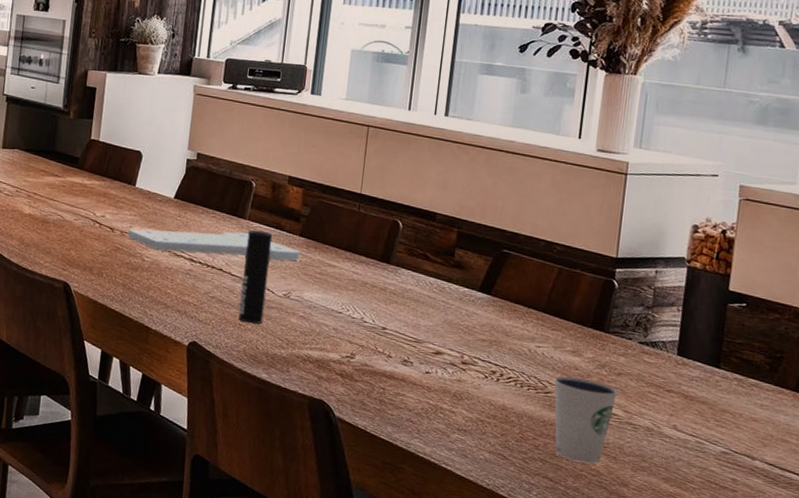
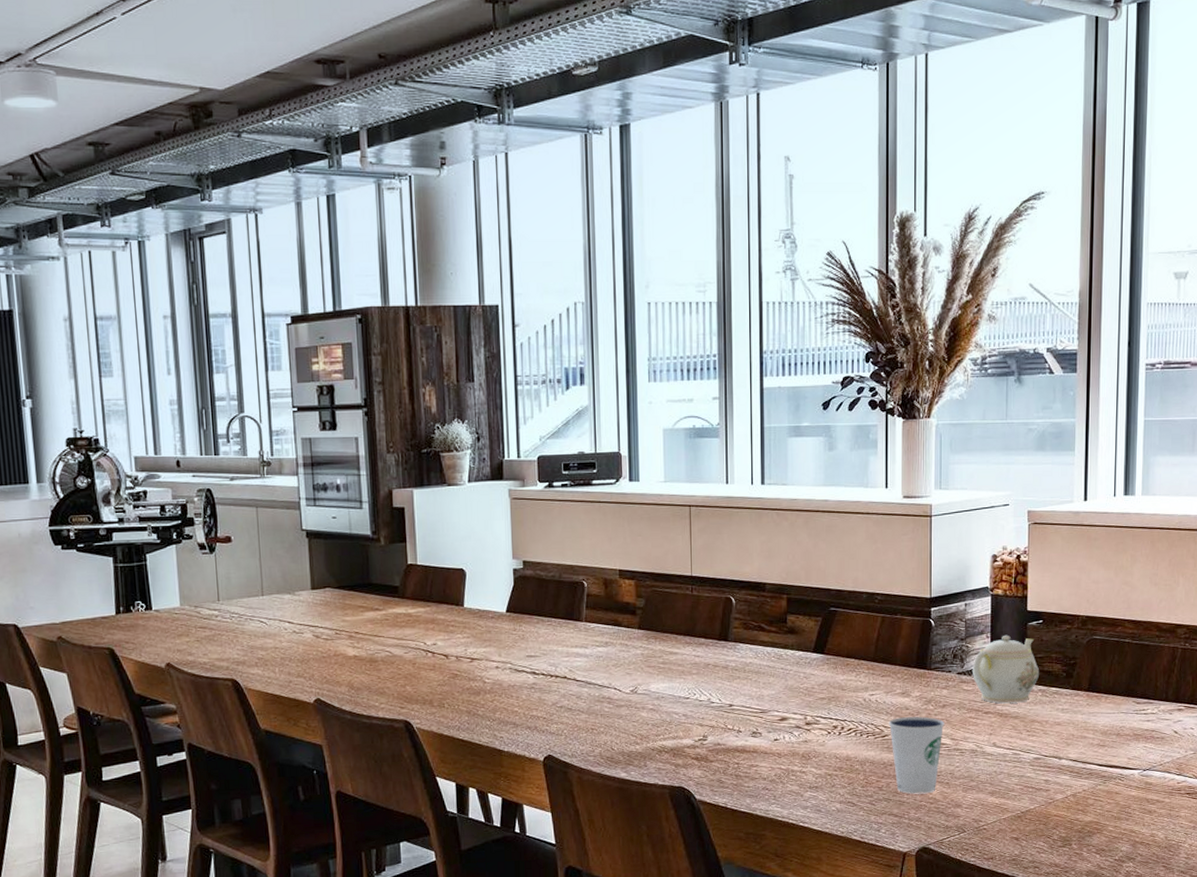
cutting board: present [128,228,301,261] -> none [464,636,642,670]
cup: present [238,229,273,324] -> none [586,630,614,726]
teapot: none [656,312,737,388] -> present [973,636,1039,704]

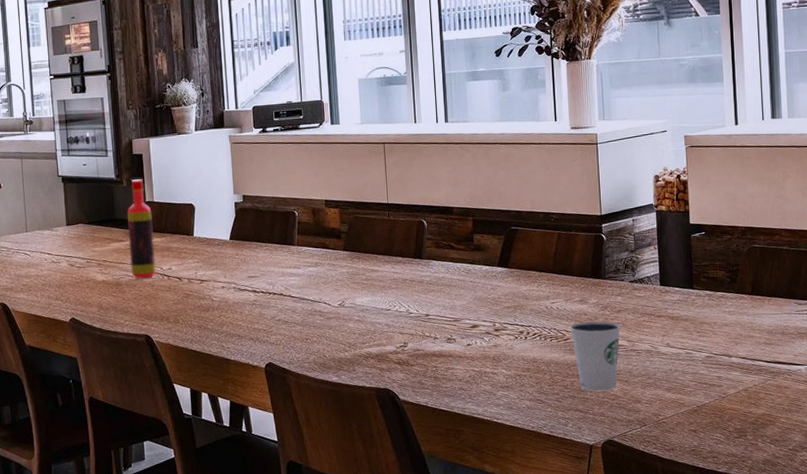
bottle: none [385,537,418,655] -> present [127,179,156,279]
teapot: present [973,636,1039,704] -> none [643,247,705,308]

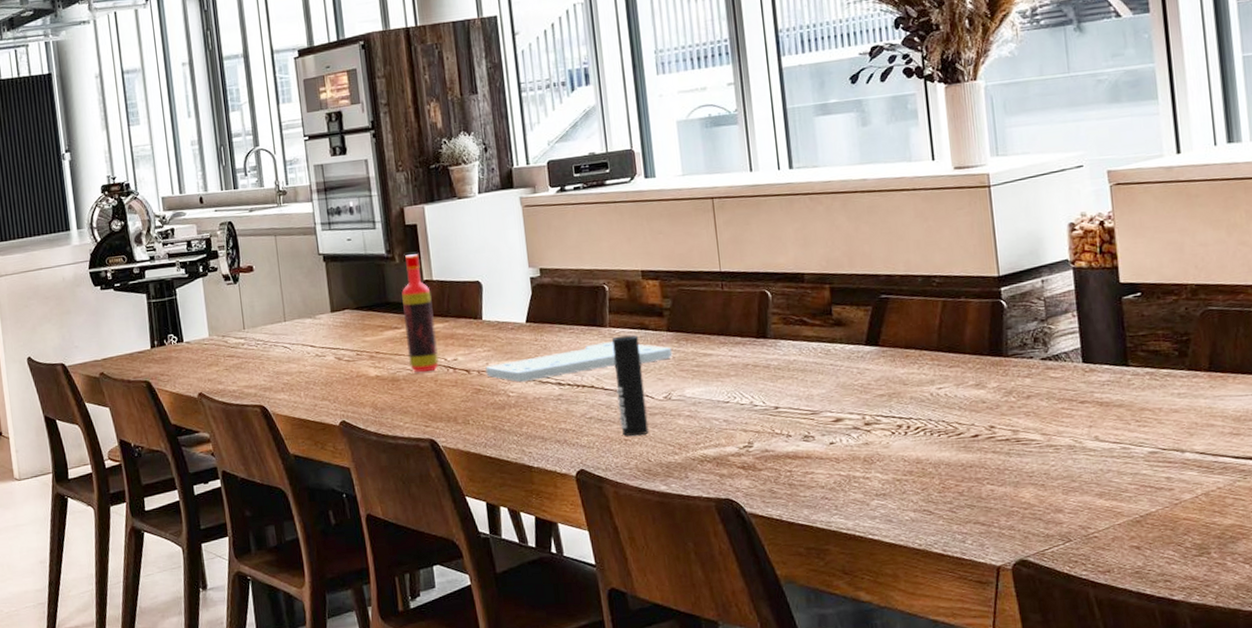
cutting board: none [194,258,347,289] -> present [485,342,673,383]
cup: none [298,252,326,336] -> present [611,335,649,437]
dixie cup: present [569,321,621,392] -> none [962,410,1032,499]

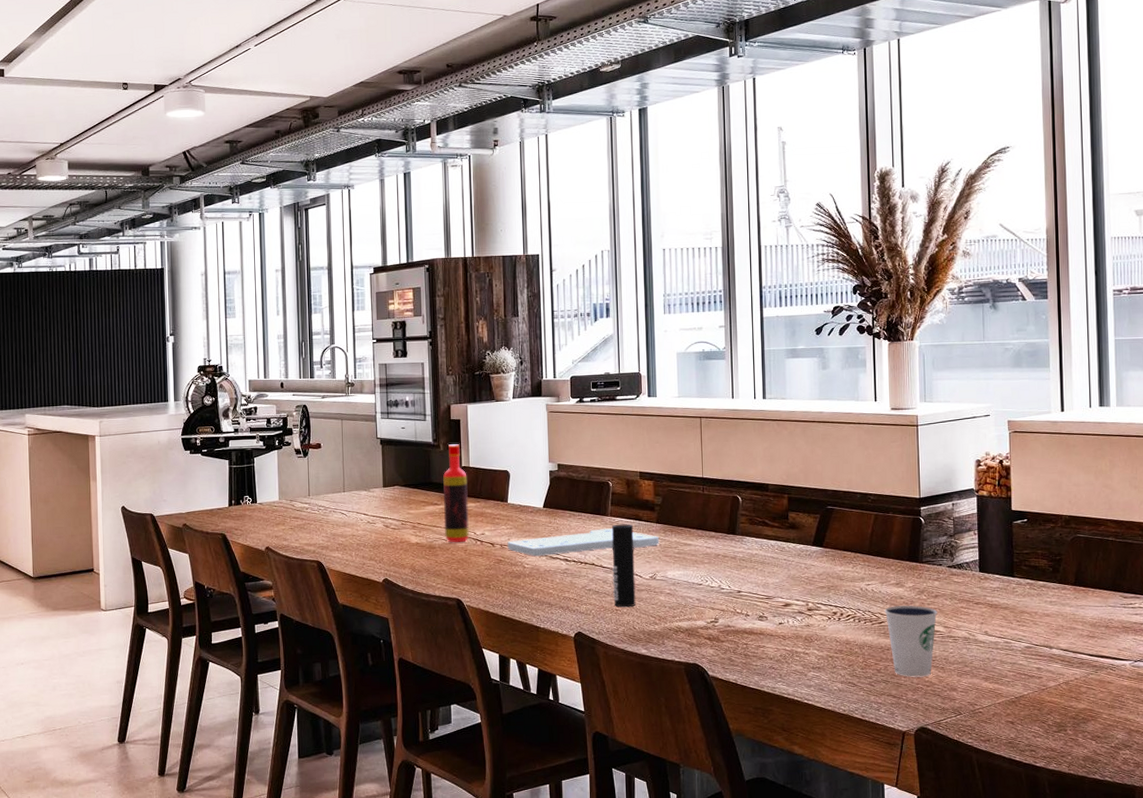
dixie cup: none [962,410,1032,499] -> present [884,605,938,677]

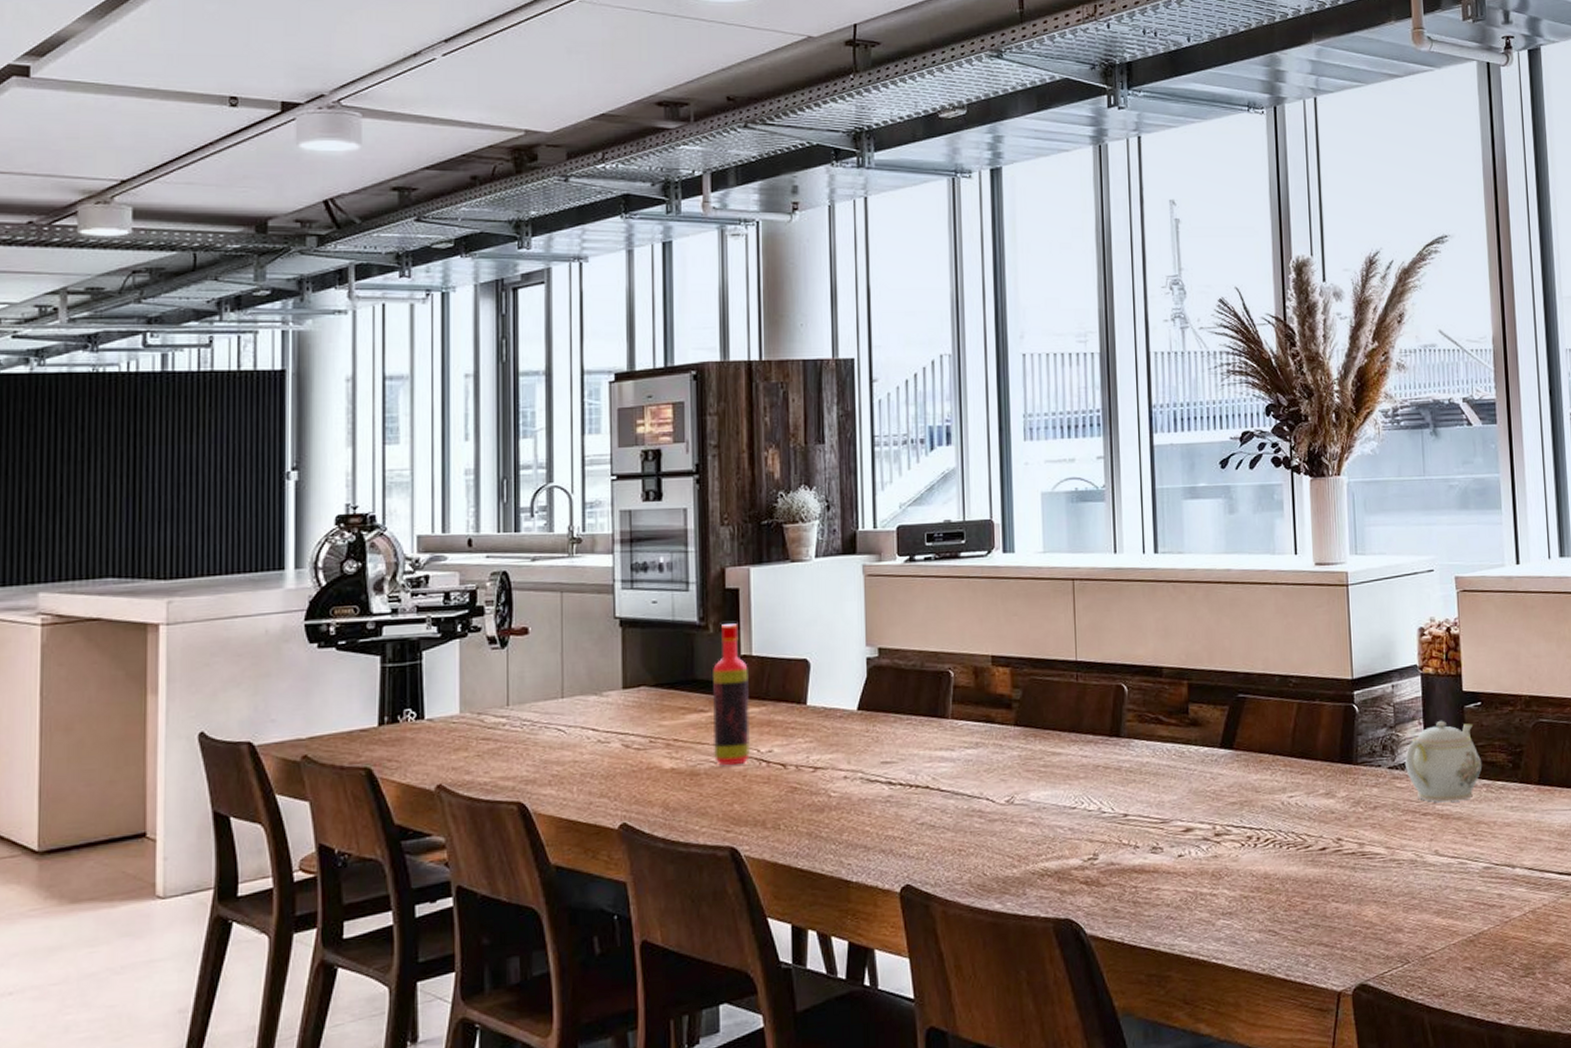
cutting board: present [507,528,660,557] -> none [805,736,1019,781]
cup: present [611,524,636,608] -> none [952,728,987,846]
dixie cup: present [884,605,938,677] -> none [1311,821,1377,918]
teapot: none [962,533,1026,595] -> present [1405,721,1482,803]

